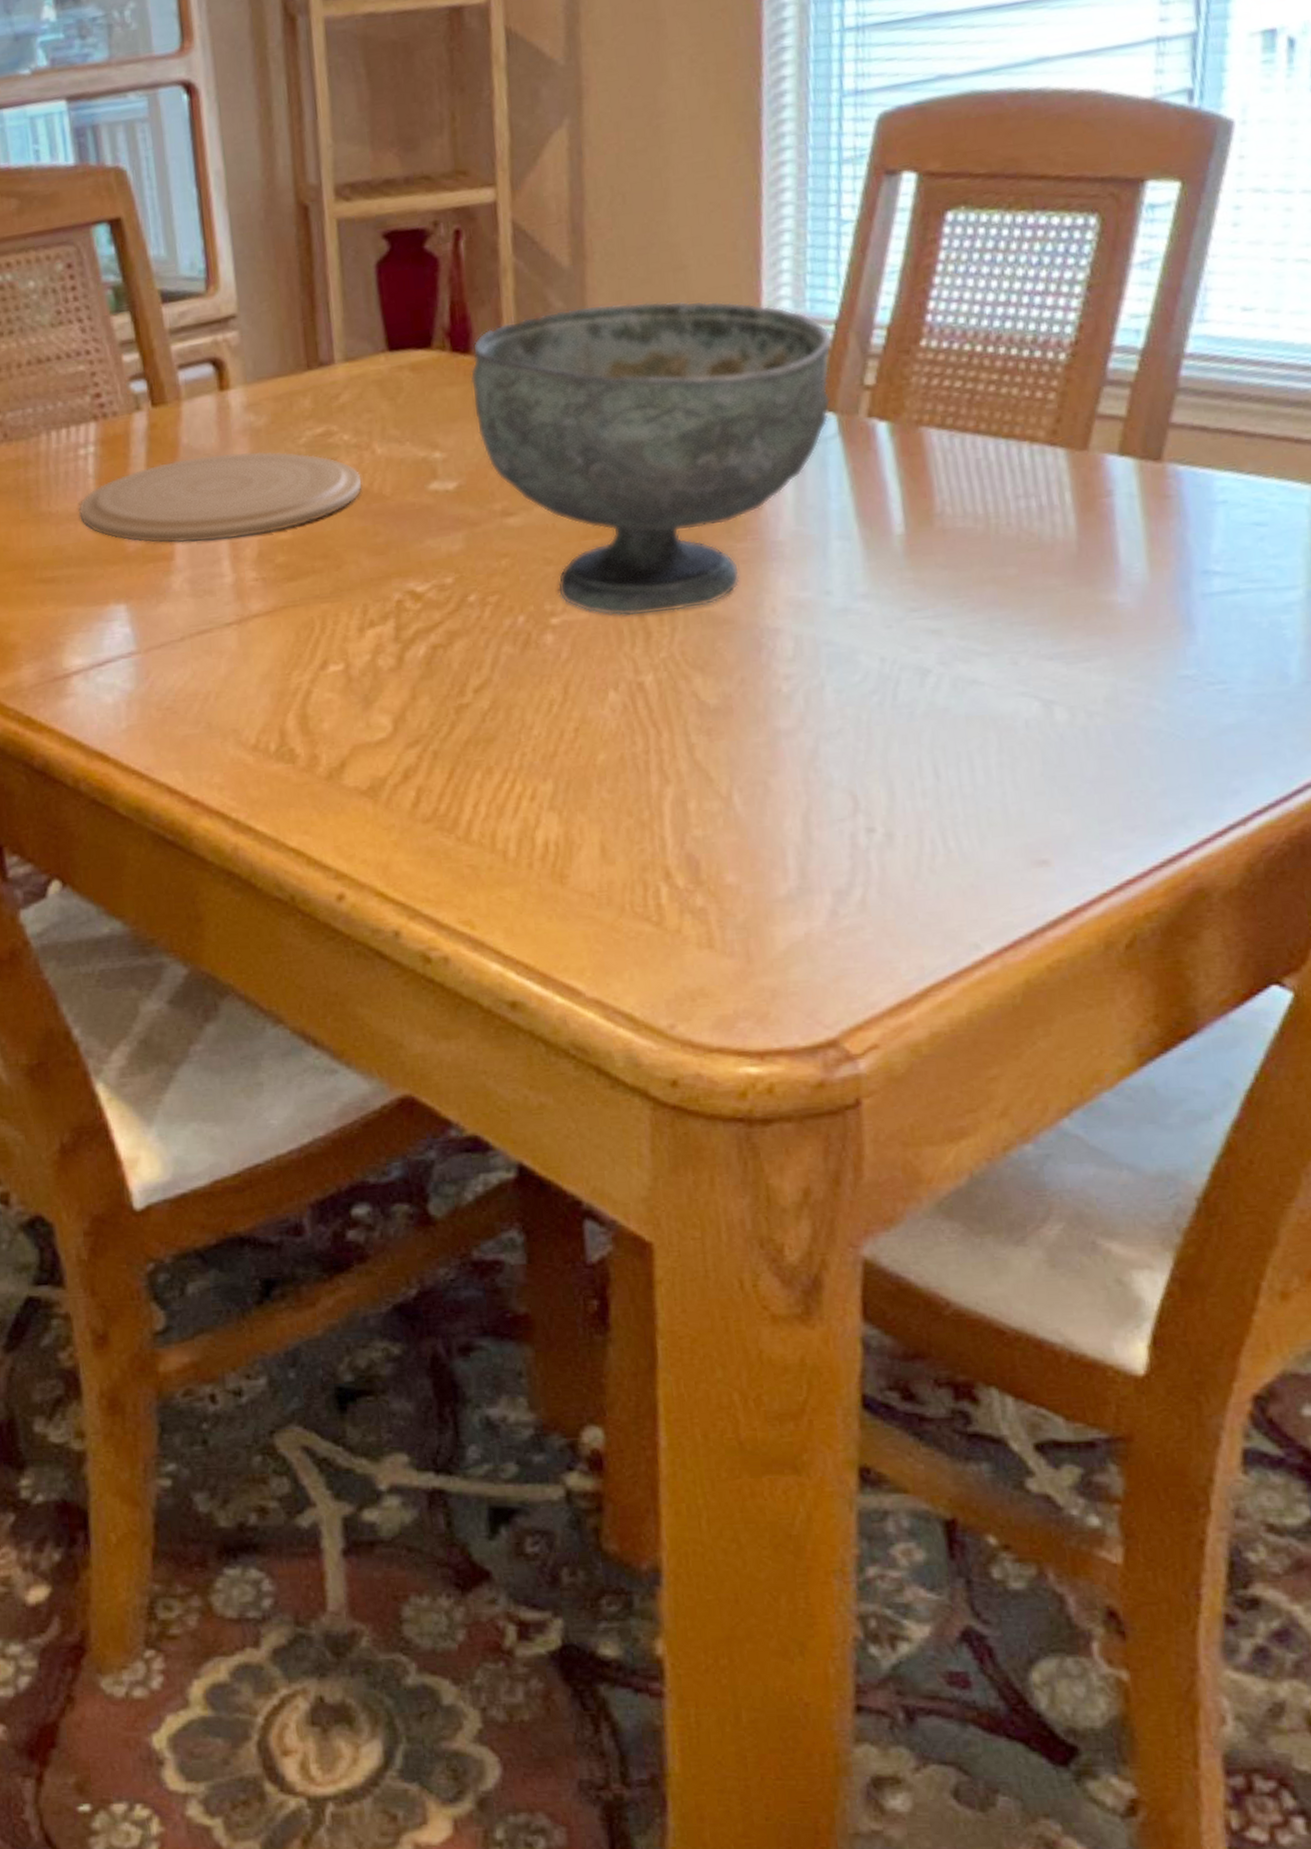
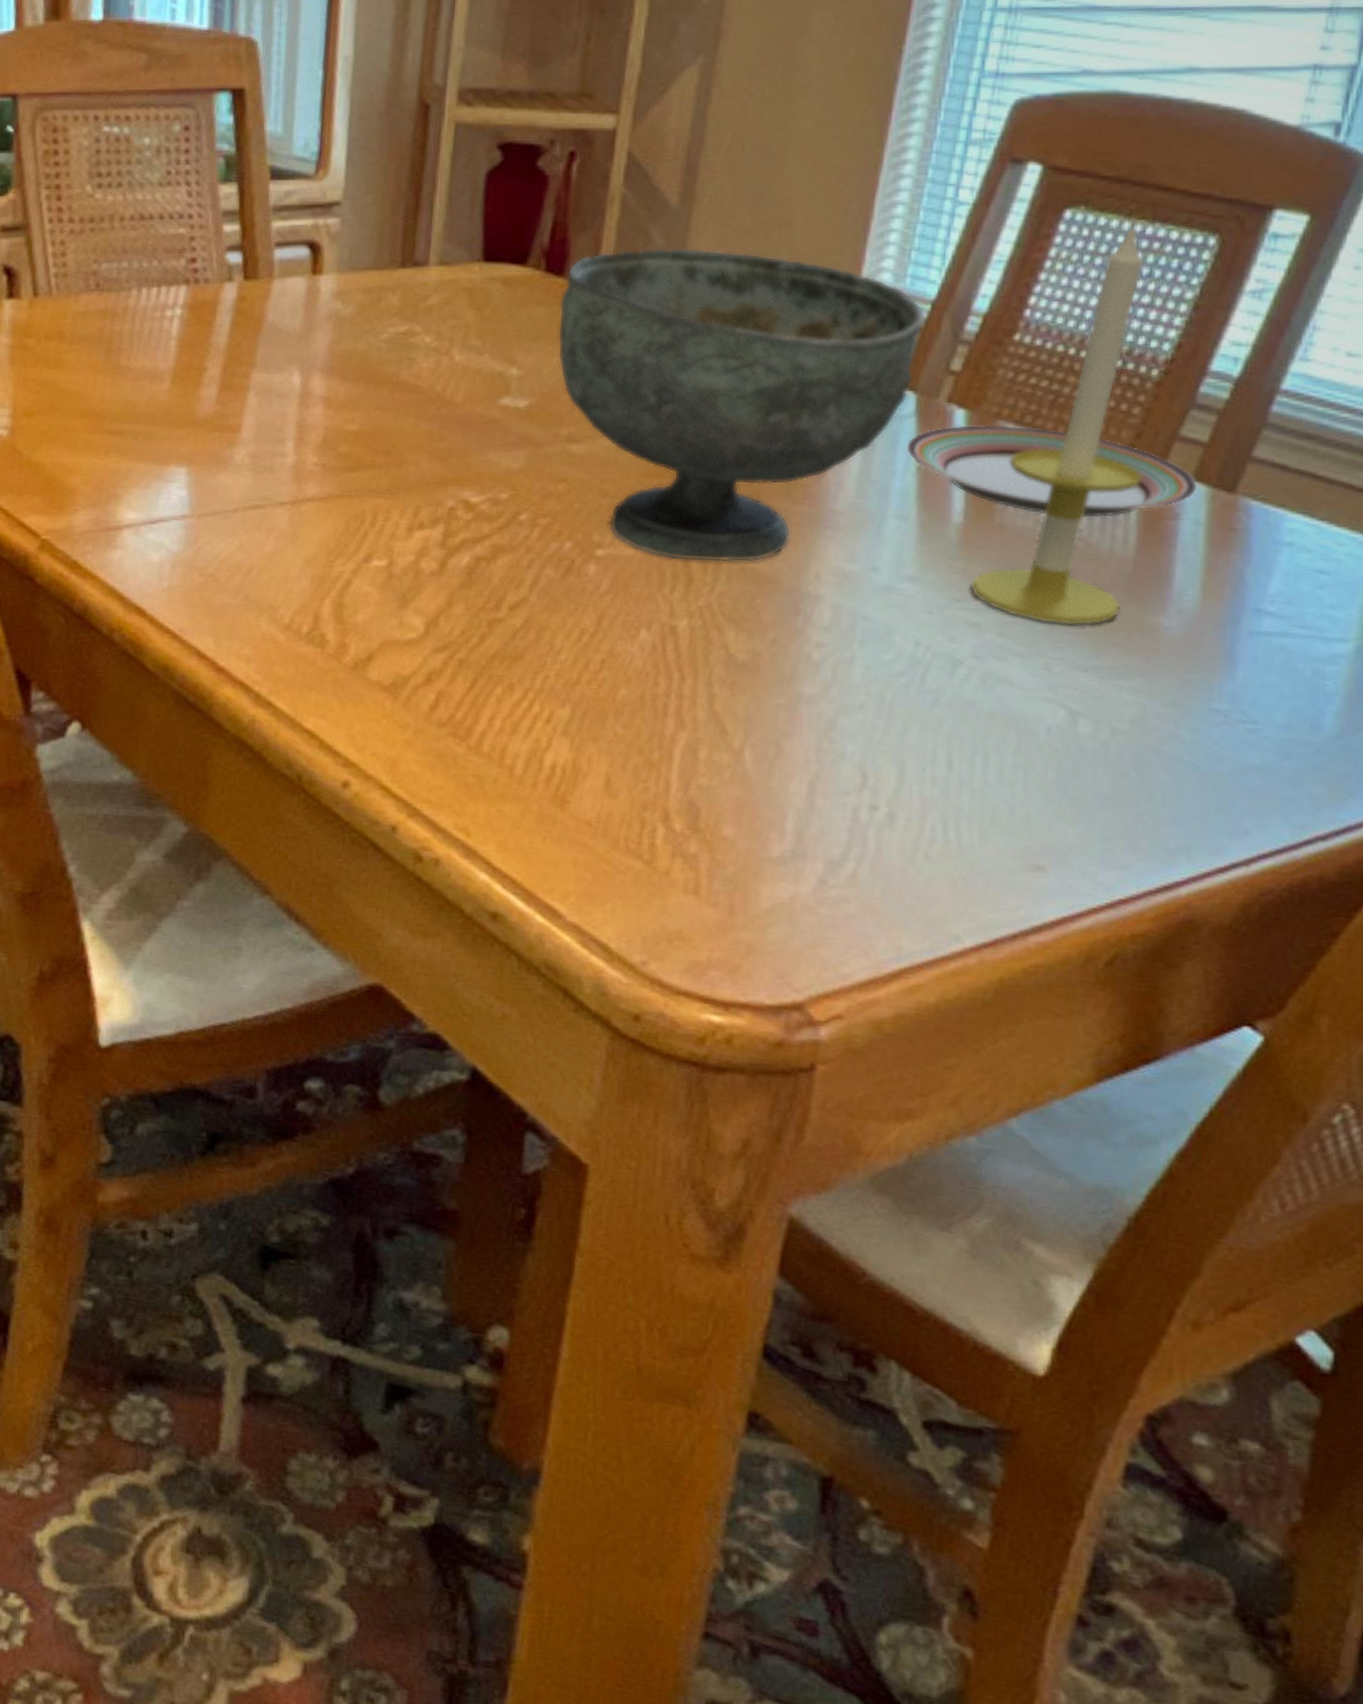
plate: present [78,451,363,543] -> none [156,336,436,421]
plate: none [836,427,1125,512] -> present [906,424,1198,518]
candle: none [923,212,1074,619] -> present [970,221,1145,626]

